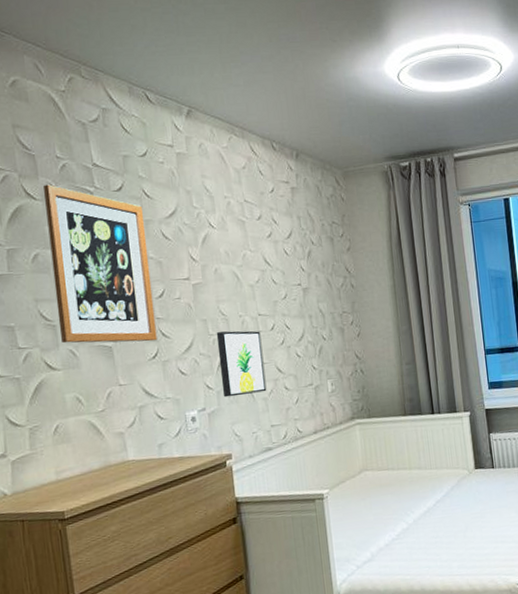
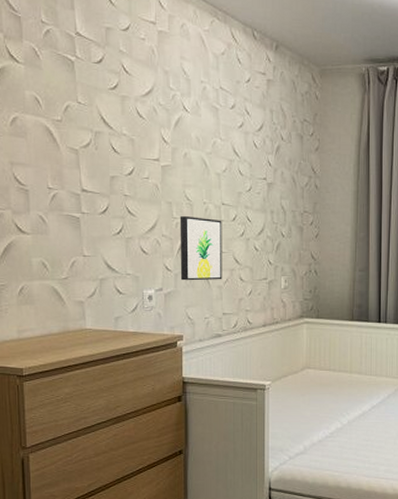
wall art: present [44,184,158,344] -> none [27,48,123,217]

